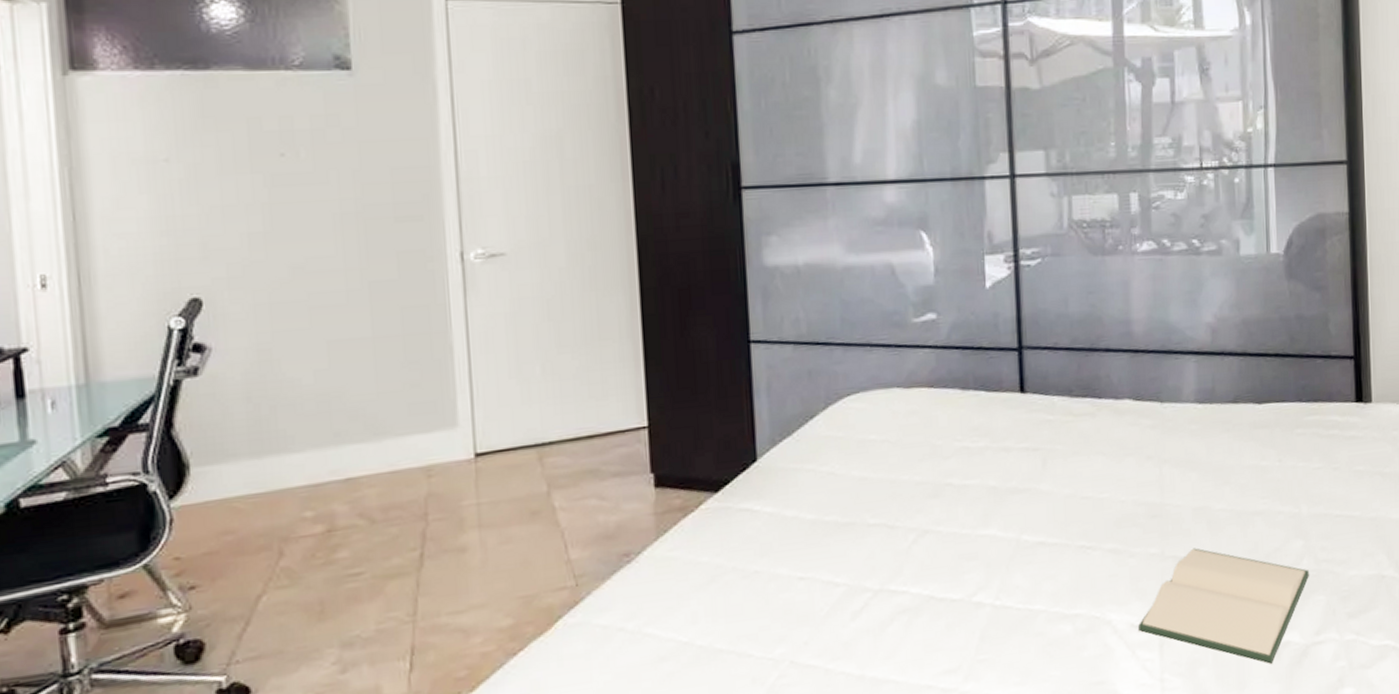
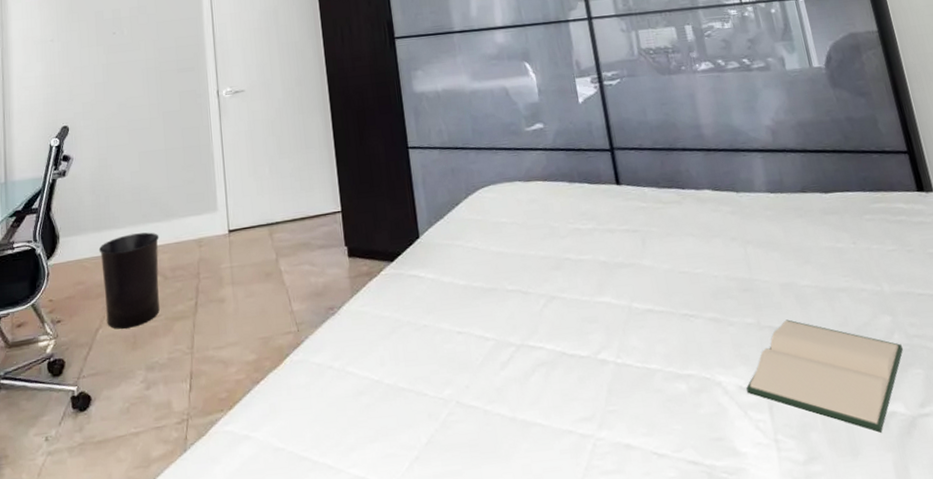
waste bin: none [259,457,363,595] -> present [98,232,160,329]

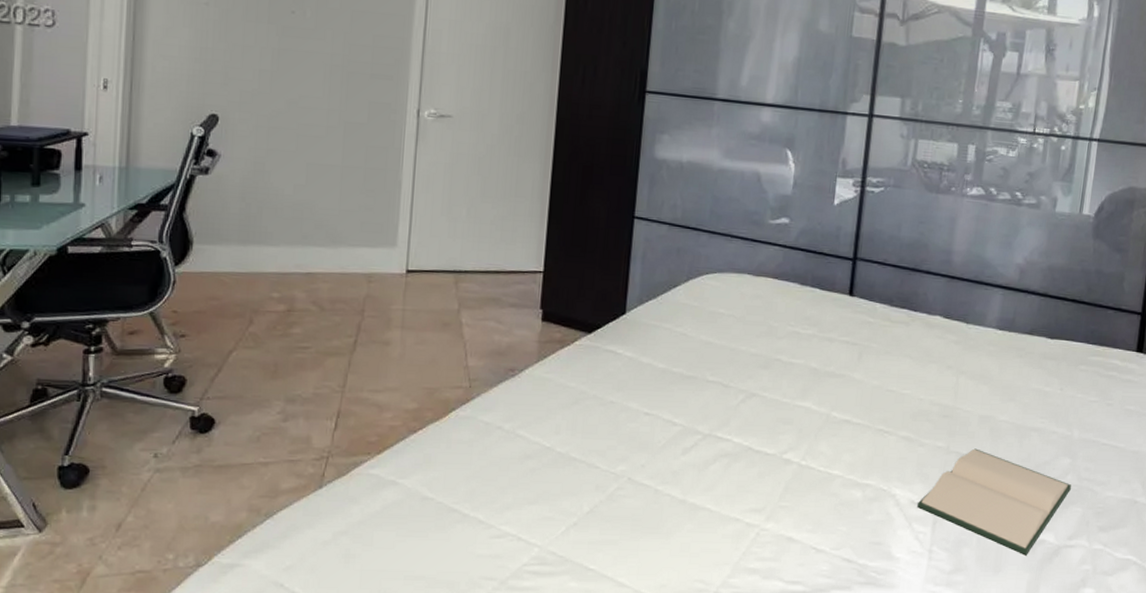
waste bin: present [98,232,160,329] -> none [242,254,321,356]

